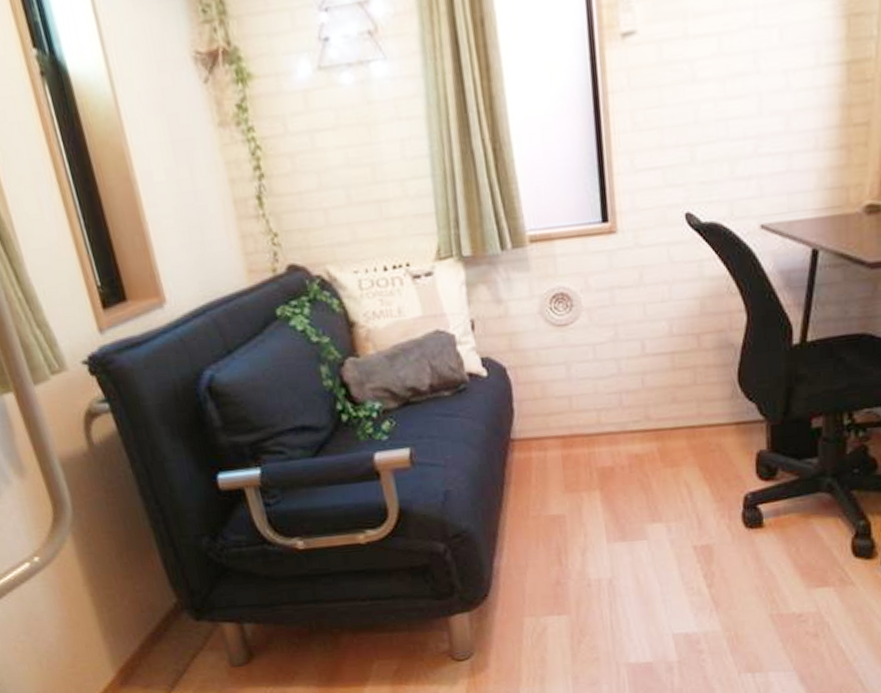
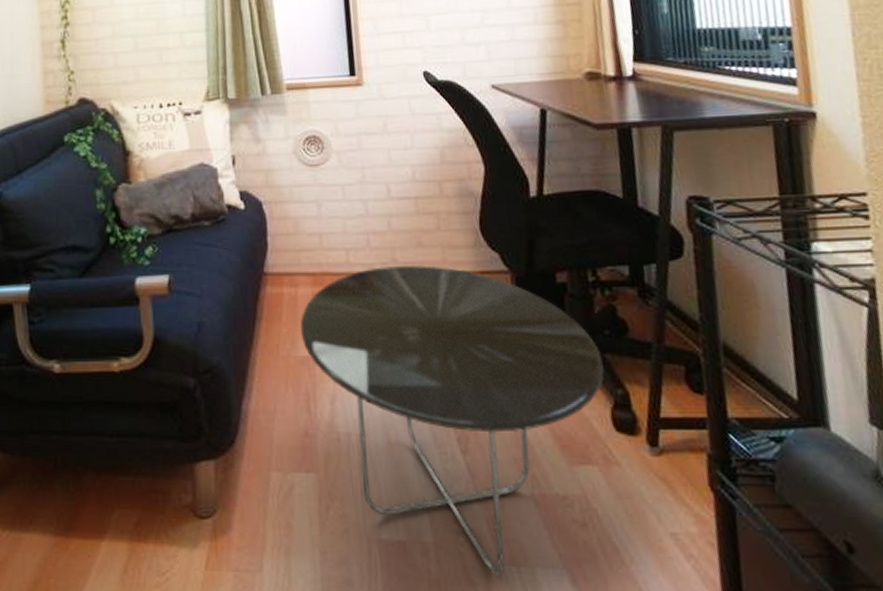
side table: none [549,420,849,682] -> present [300,264,604,576]

